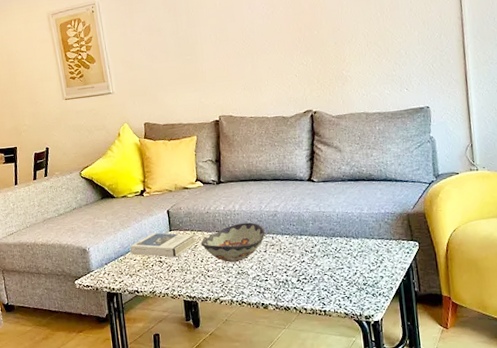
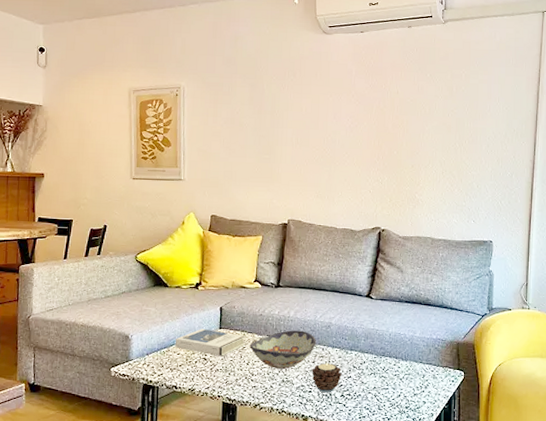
candle: none [265,249,295,280] -> present [312,361,342,393]

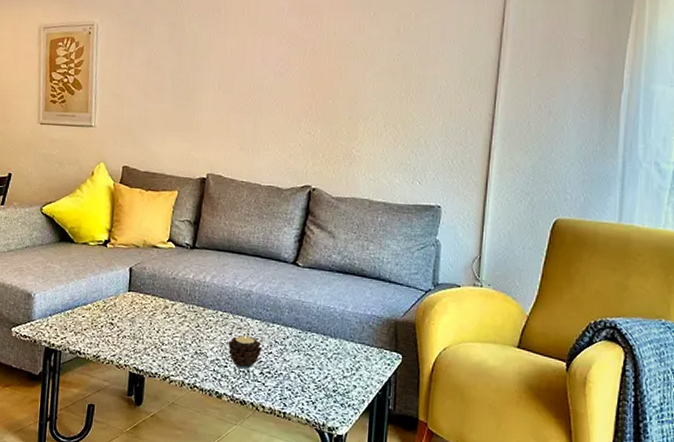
hardback book: present [175,328,246,356] -> none [80,290,157,322]
decorative bowl: present [249,330,316,369] -> none [160,297,234,340]

